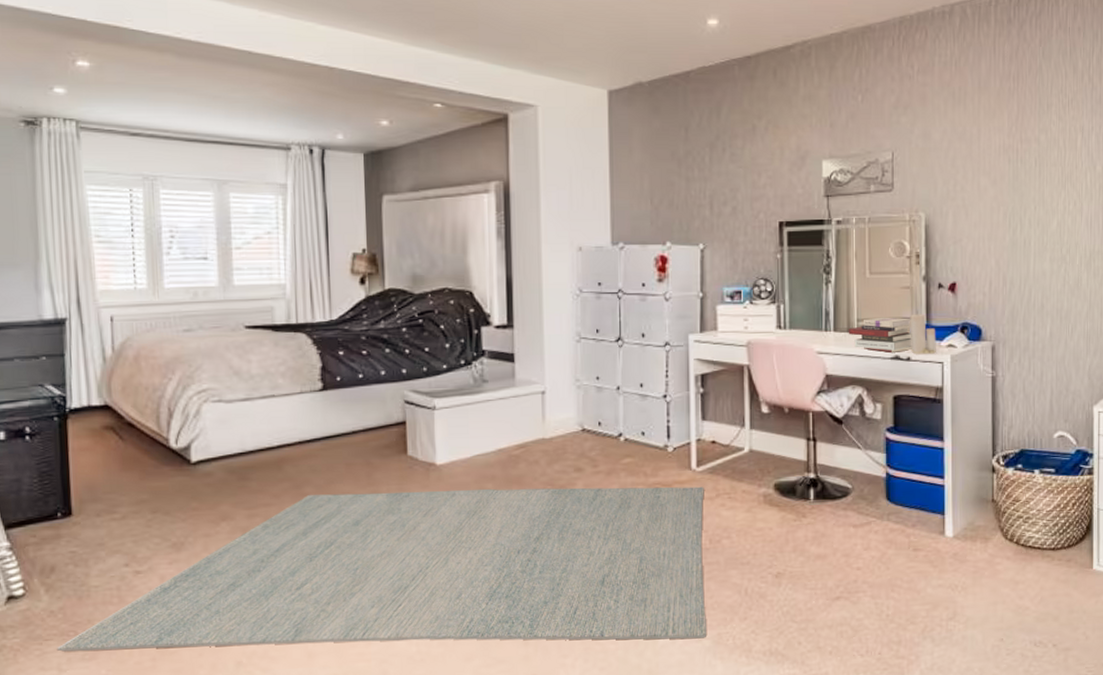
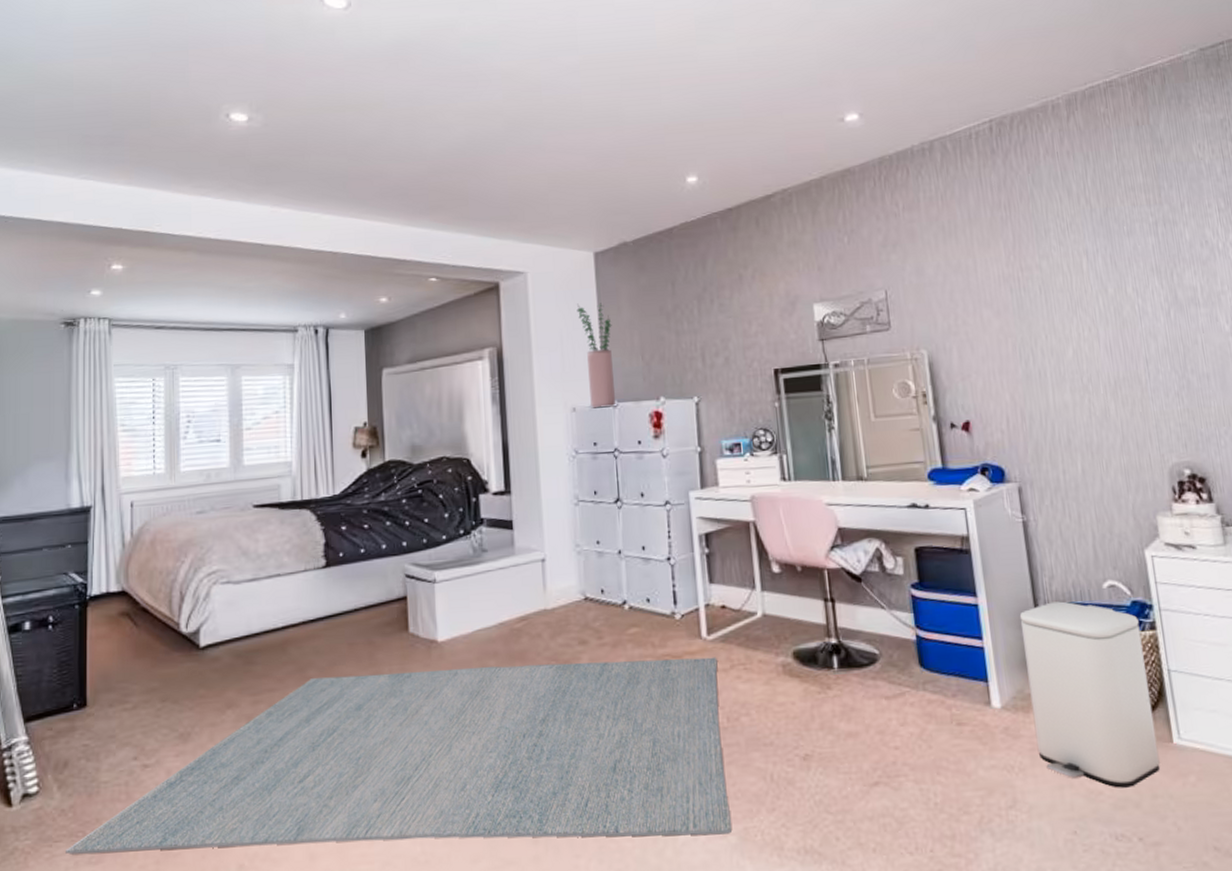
vase: none [587,142,623,249] -> present [576,303,616,409]
books: present [848,317,912,353] -> none [857,462,930,501]
candle: present [910,310,936,354] -> none [923,453,957,501]
pedal bin: none [978,448,1080,605] -> present [1019,601,1160,788]

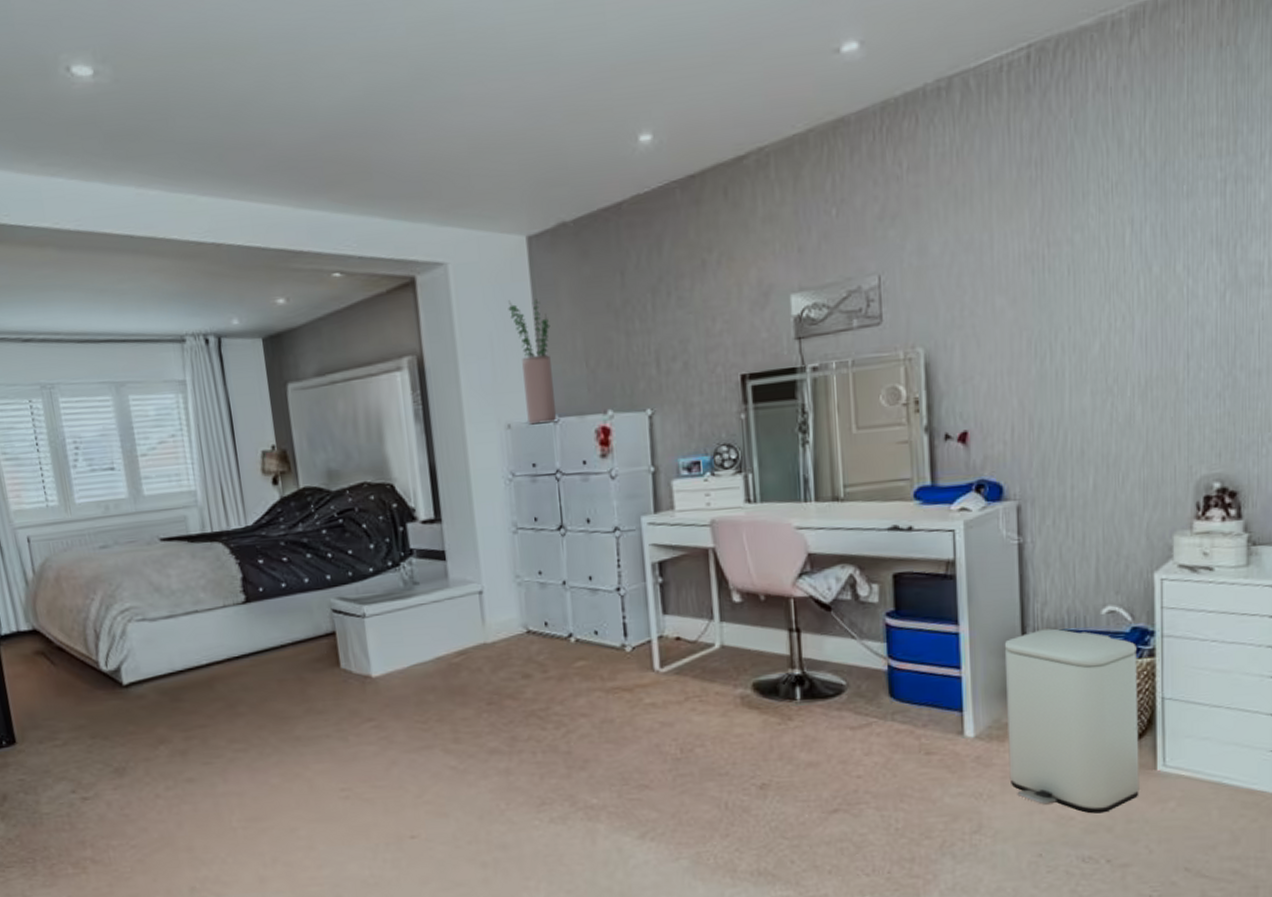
rug: present [66,657,732,855] -> none [19,689,684,879]

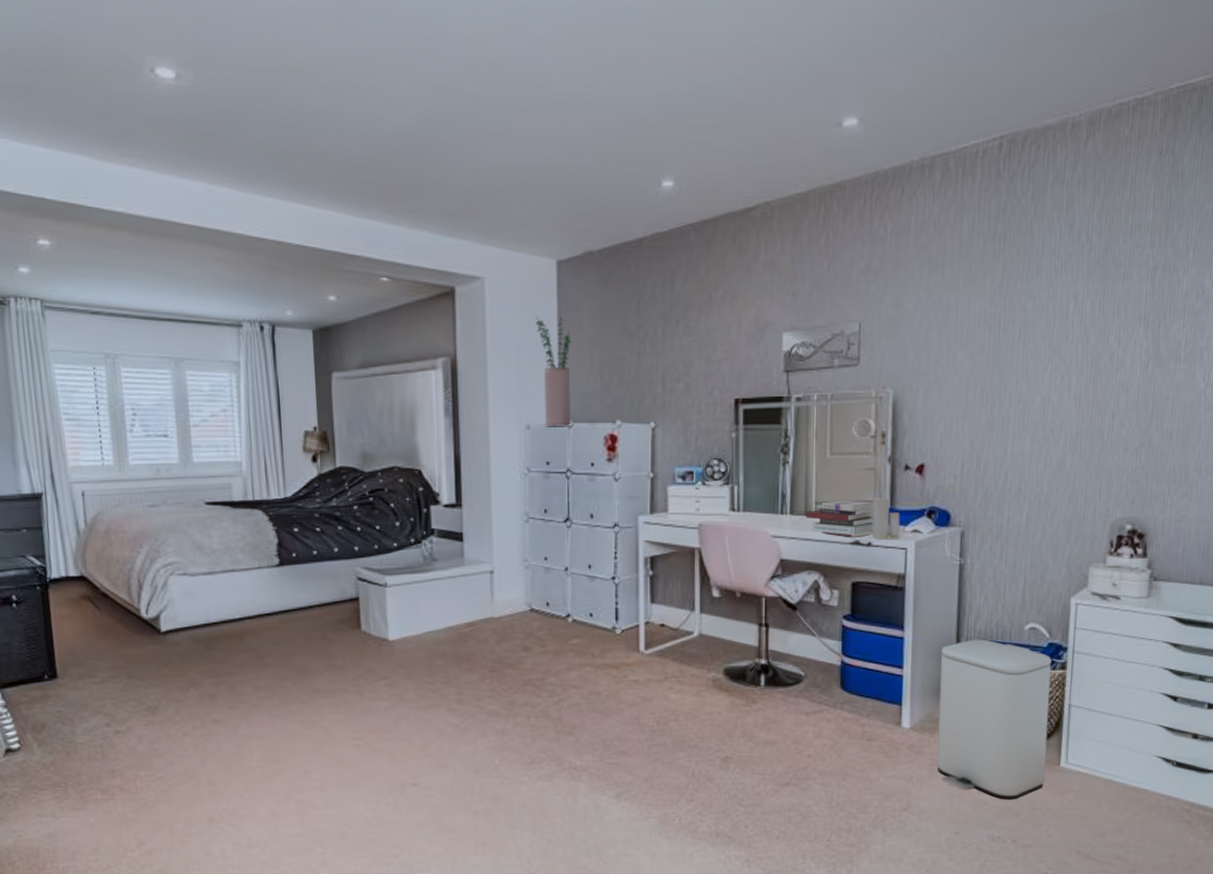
books: none [833,479,914,523] -> present [805,500,874,537]
candle: none [910,469,945,523] -> present [872,493,900,539]

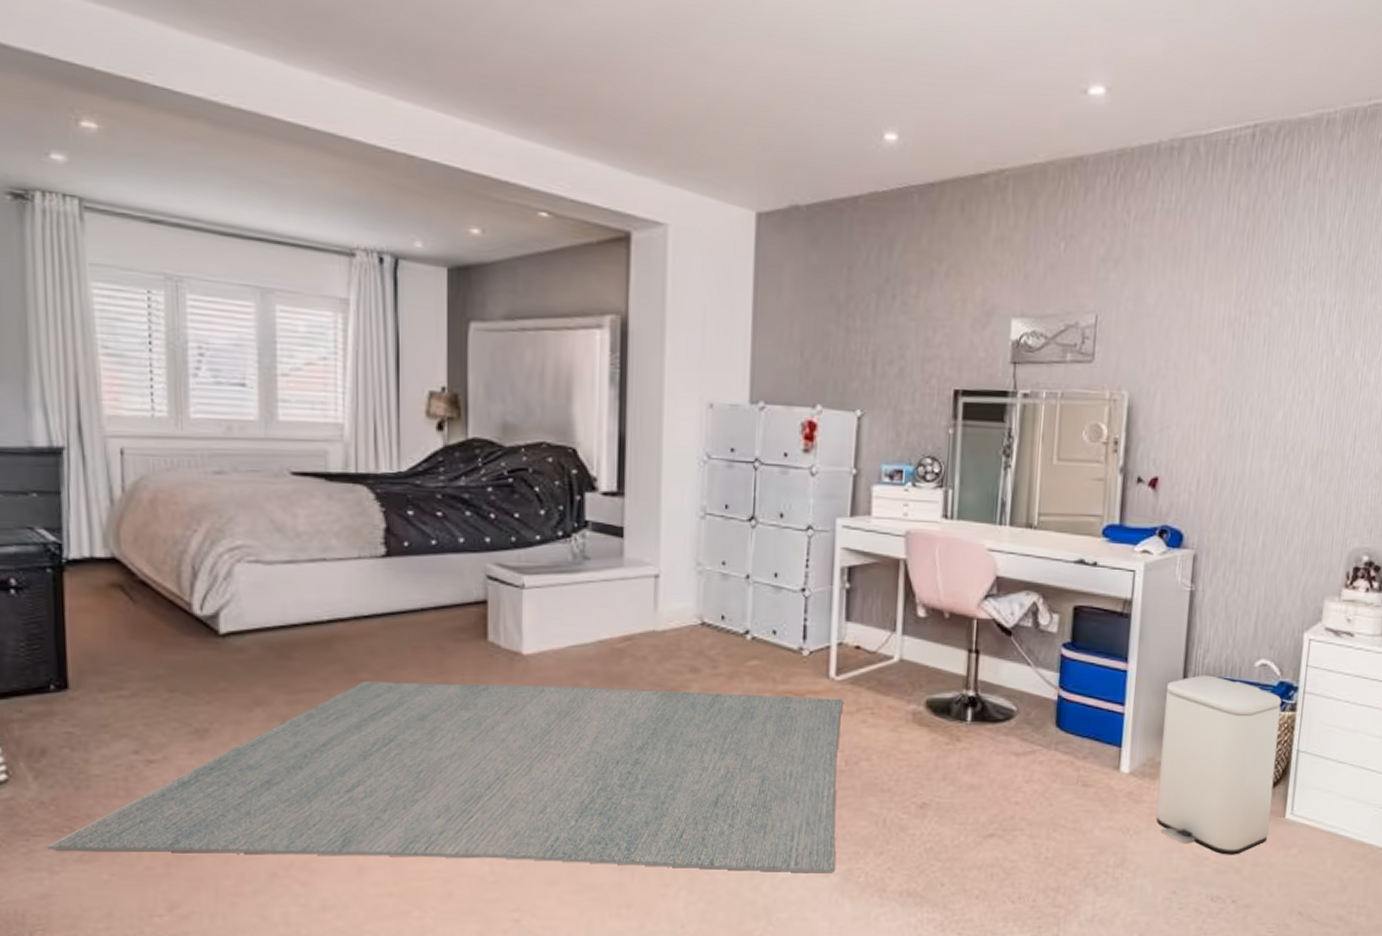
rug: none [51,665,653,817] -> present [48,681,843,873]
vase: present [535,315,572,427] -> none [727,275,769,409]
books: present [805,500,874,537] -> none [1026,512,1102,555]
candle: present [872,493,900,539] -> none [1098,507,1130,560]

